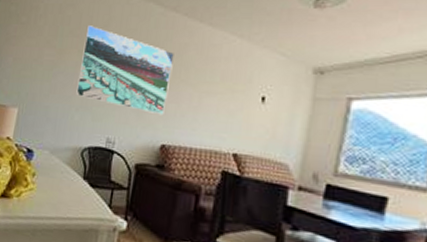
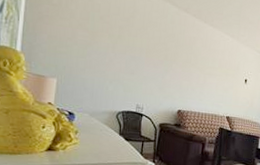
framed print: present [76,25,174,116] -> none [109,14,186,89]

